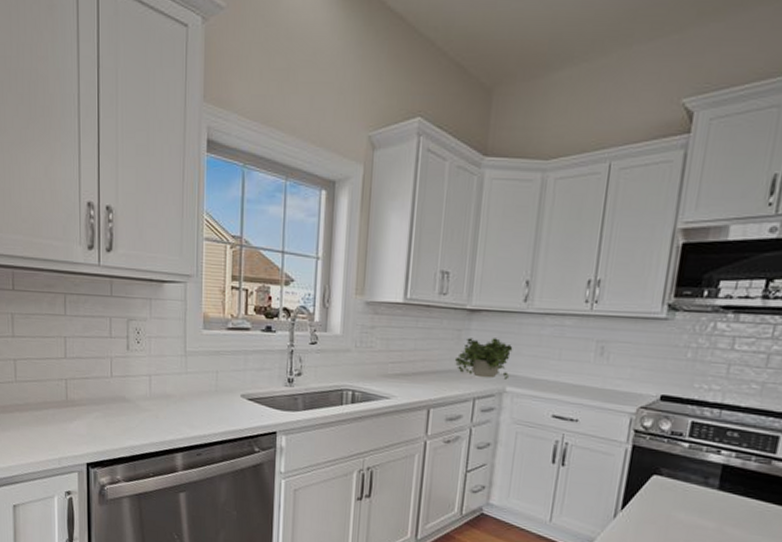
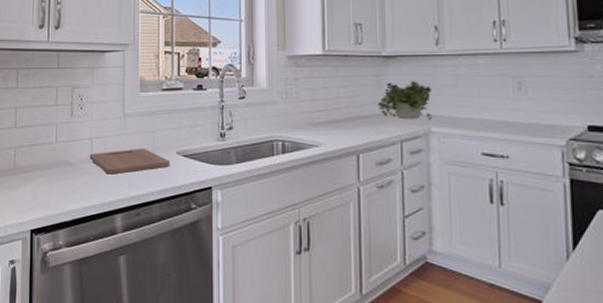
cutting board: none [147,388,235,414] -> present [89,148,171,175]

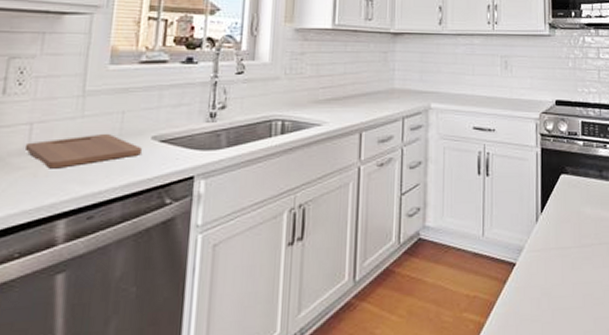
potted plant: present [377,81,433,120] -> none [382,58,434,97]

